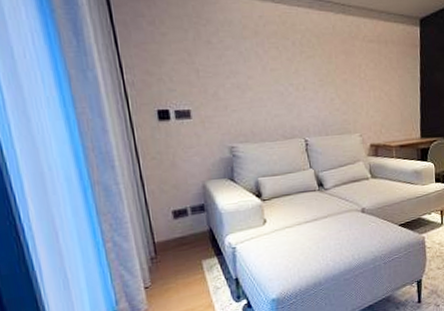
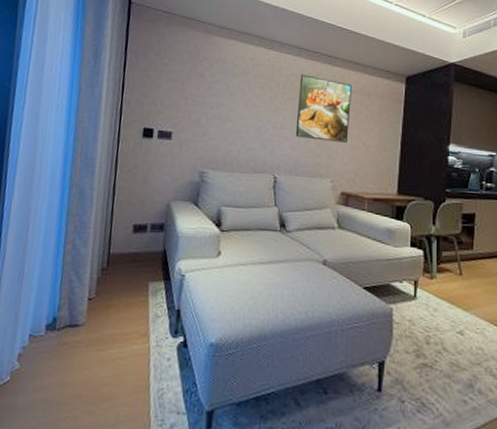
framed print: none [315,27,371,97] -> present [295,73,352,143]

